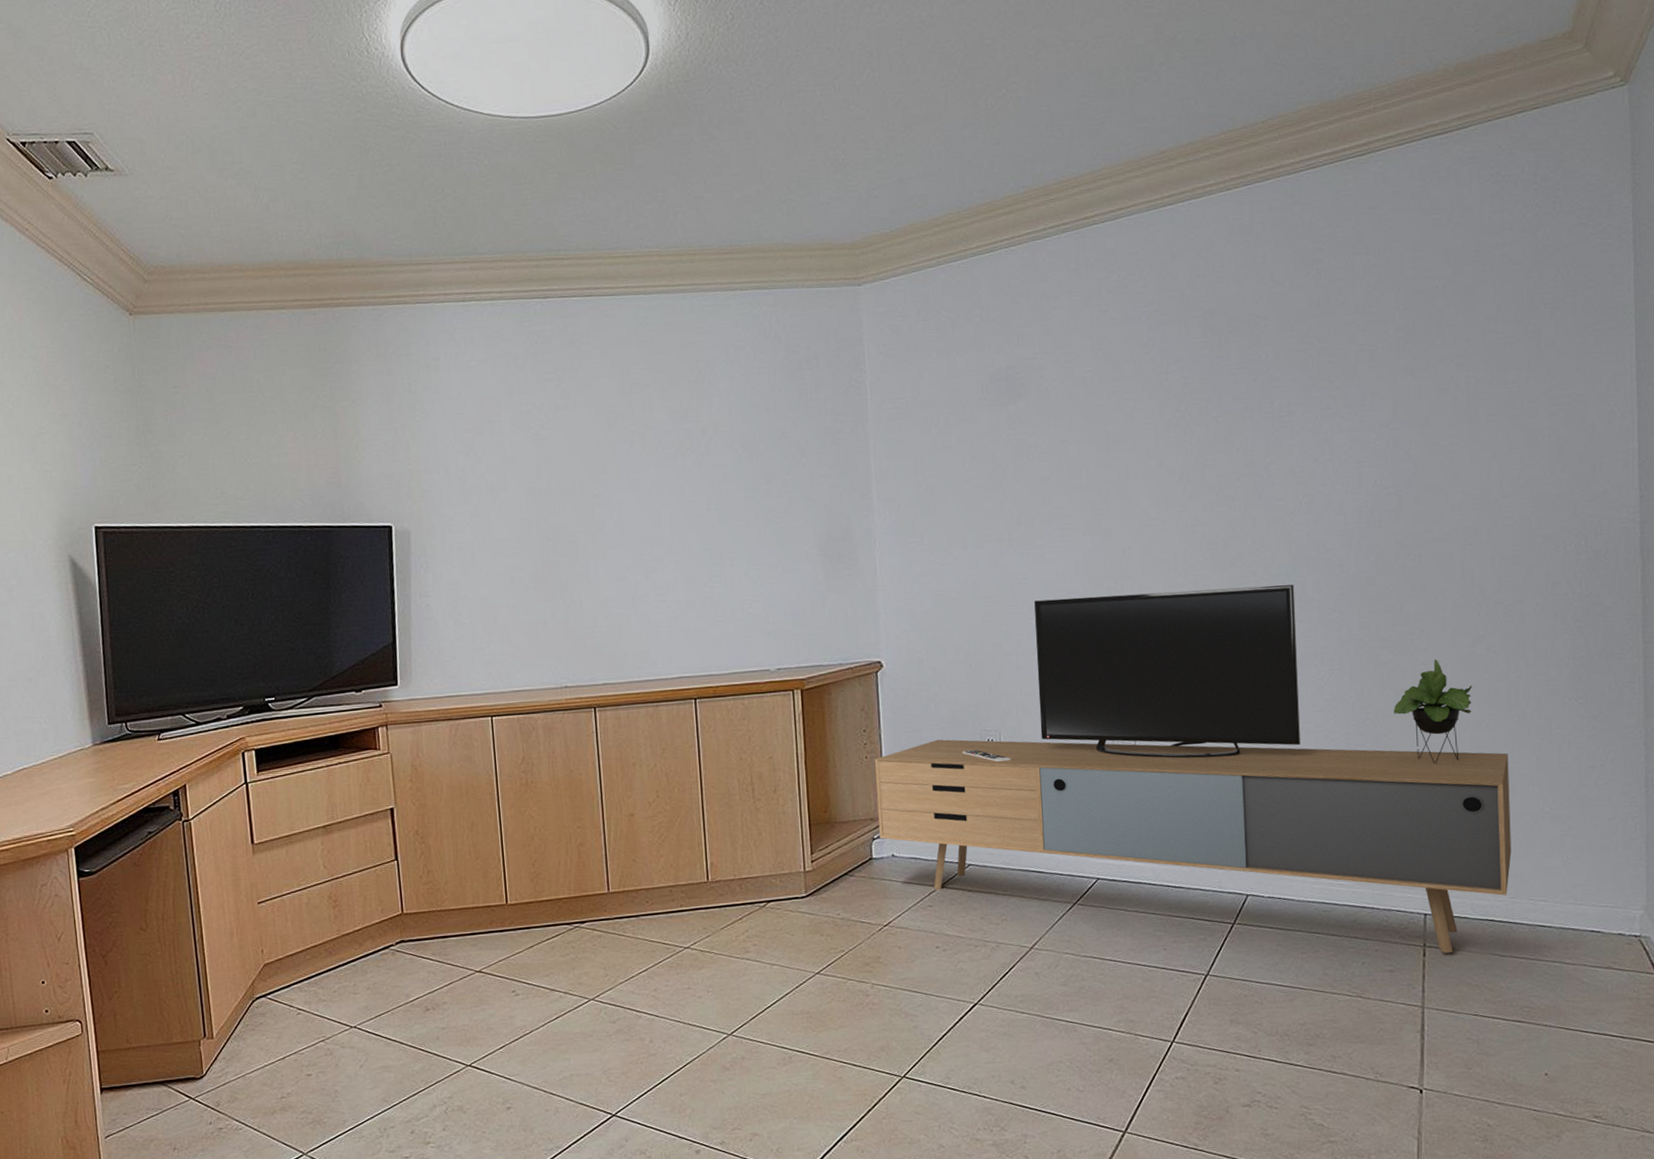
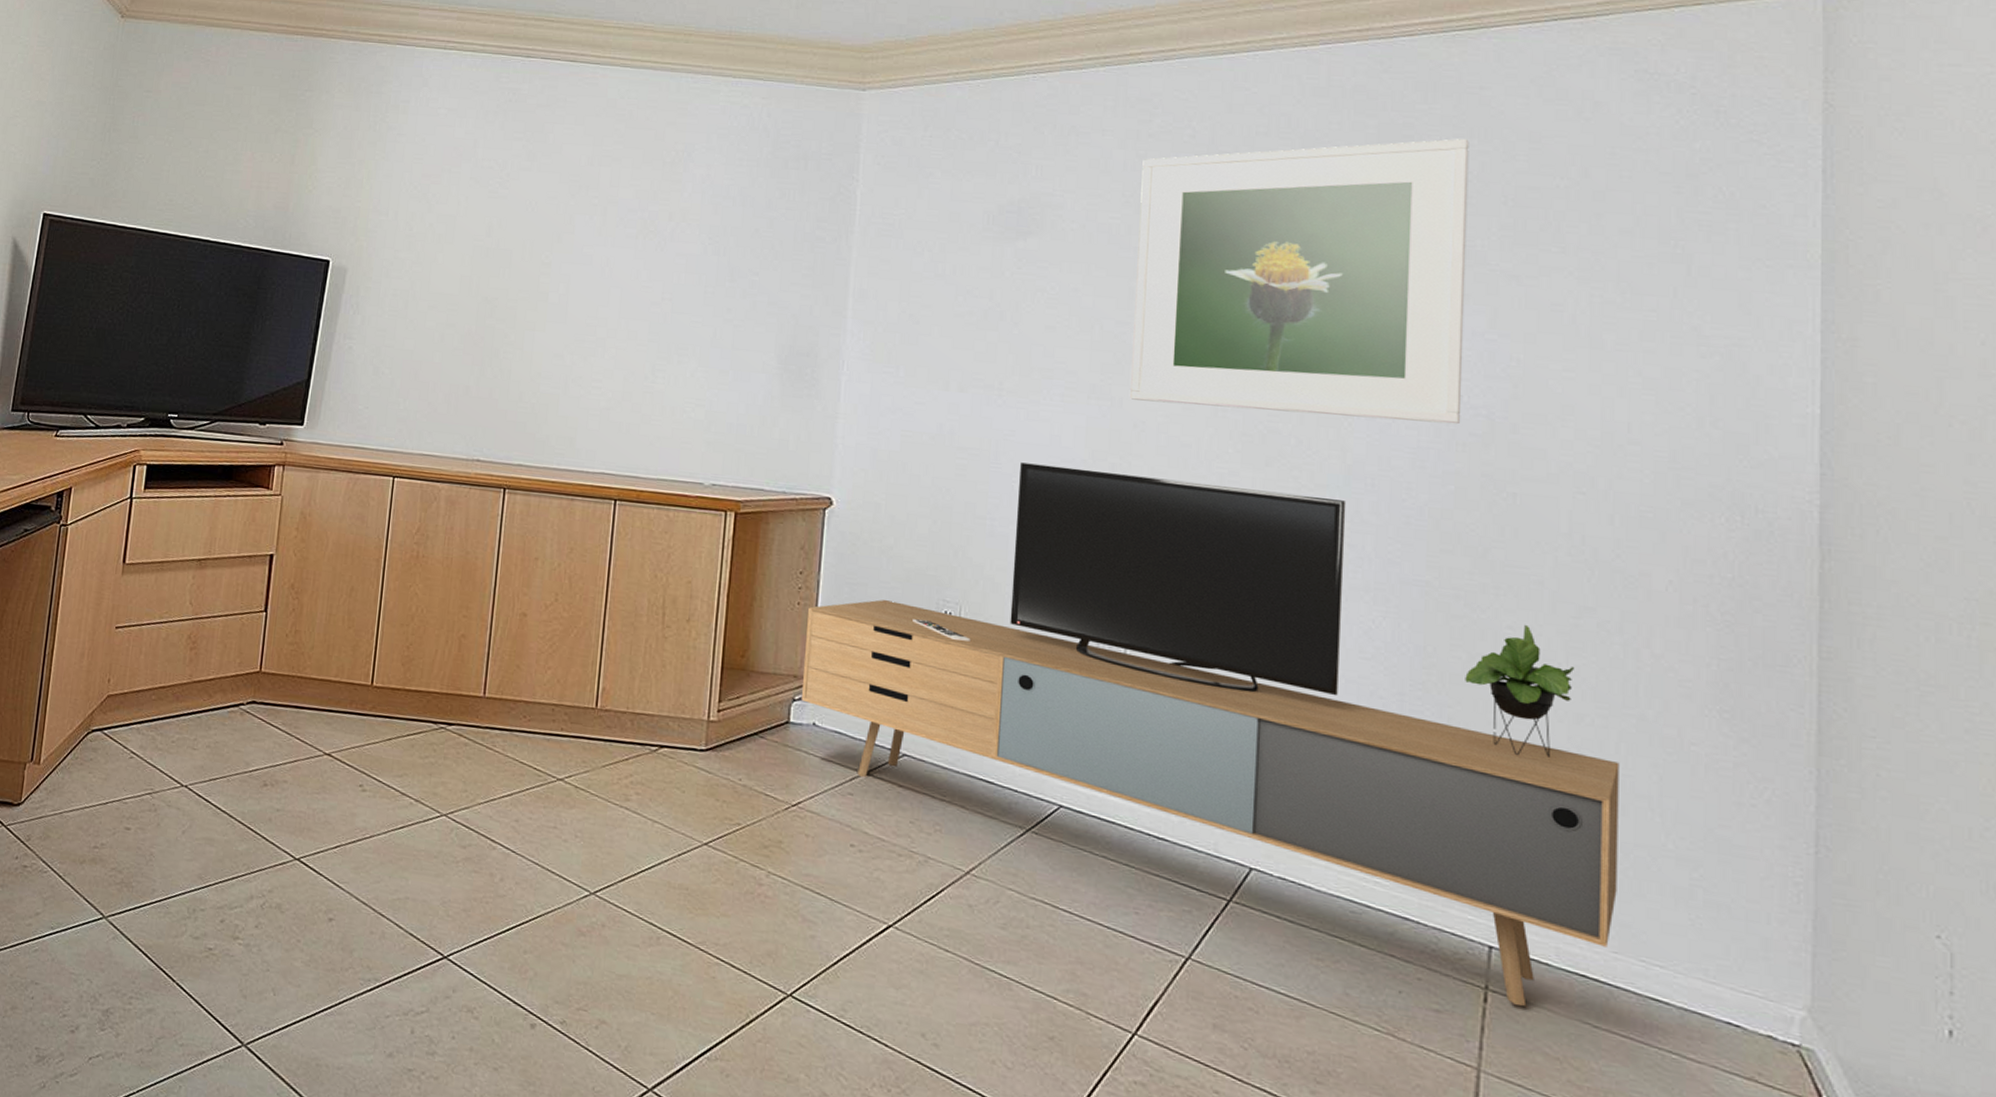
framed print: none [1106,255,1377,530] -> present [1129,138,1470,425]

